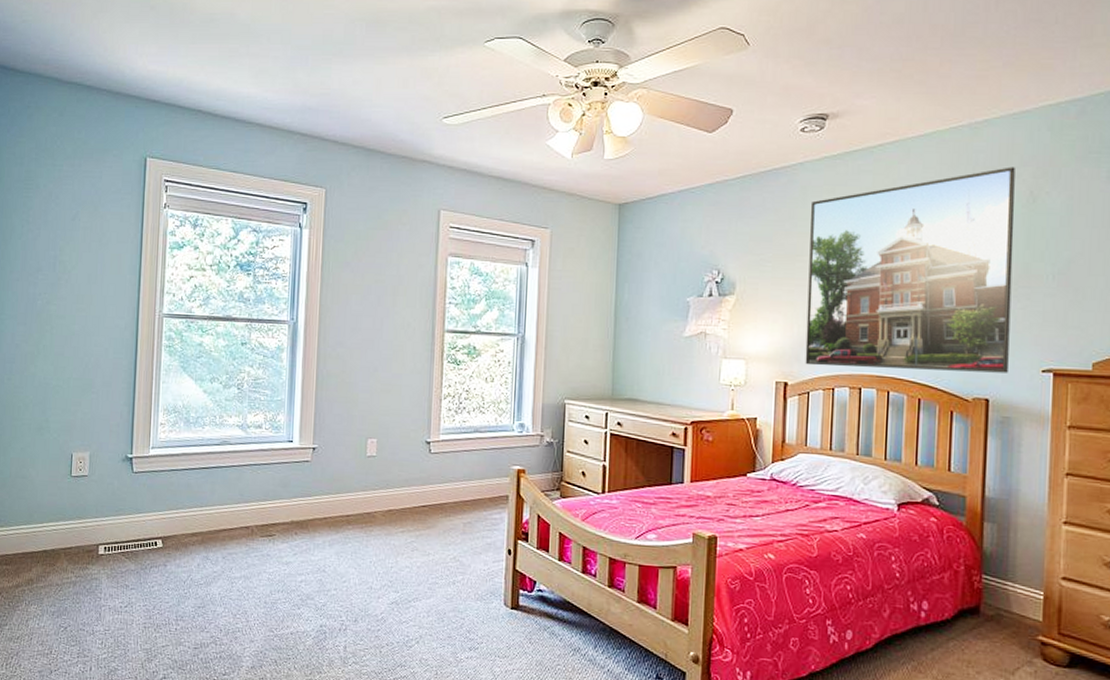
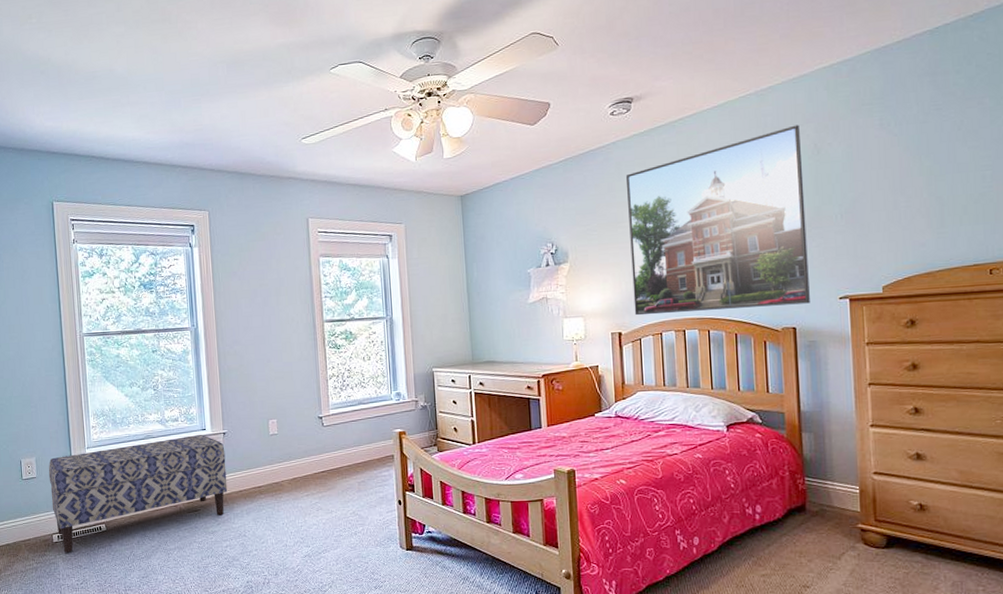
bench: none [102,446,313,569] -> present [48,435,228,553]

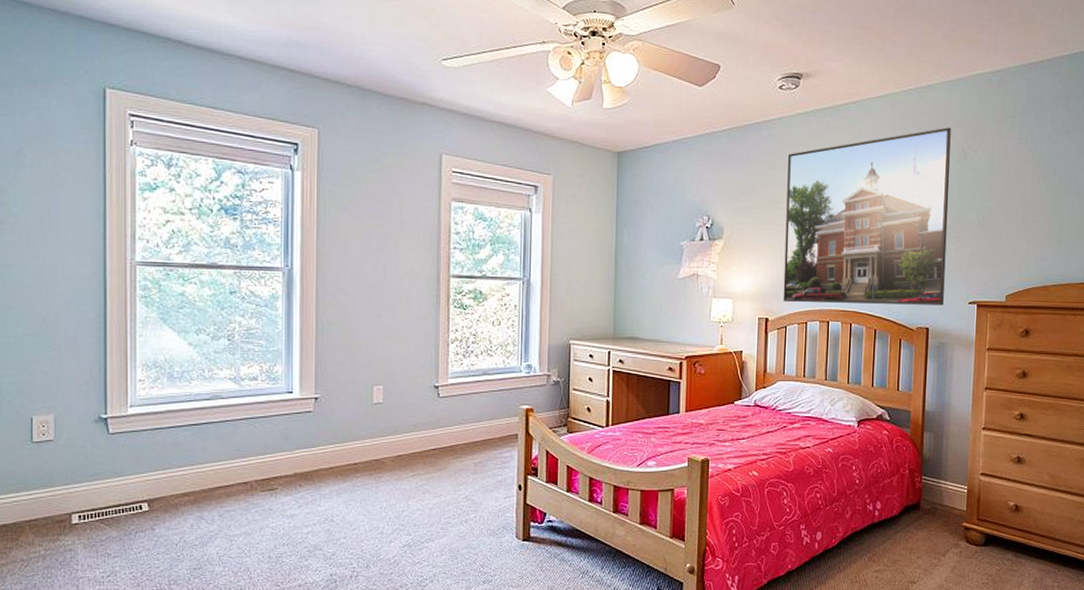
bench: present [48,435,228,553] -> none [71,398,315,537]

